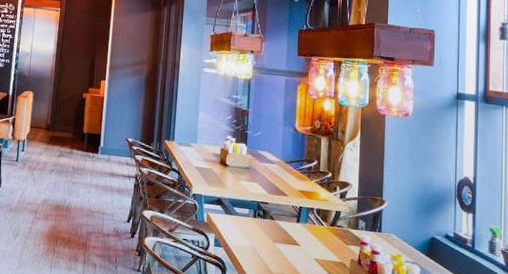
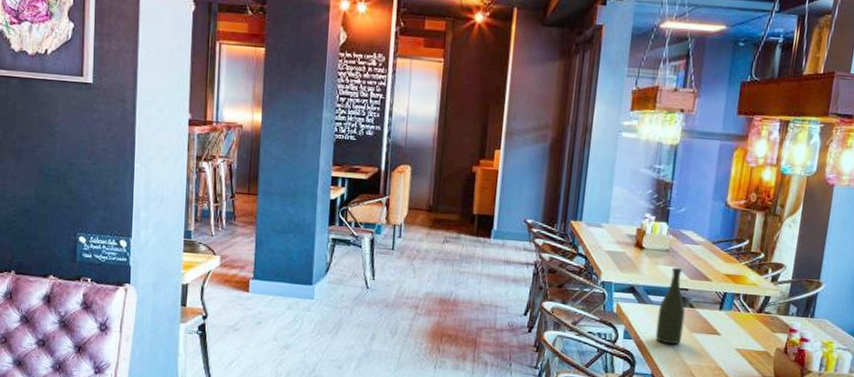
bottle: none [242,183,267,254] -> present [655,267,686,345]

